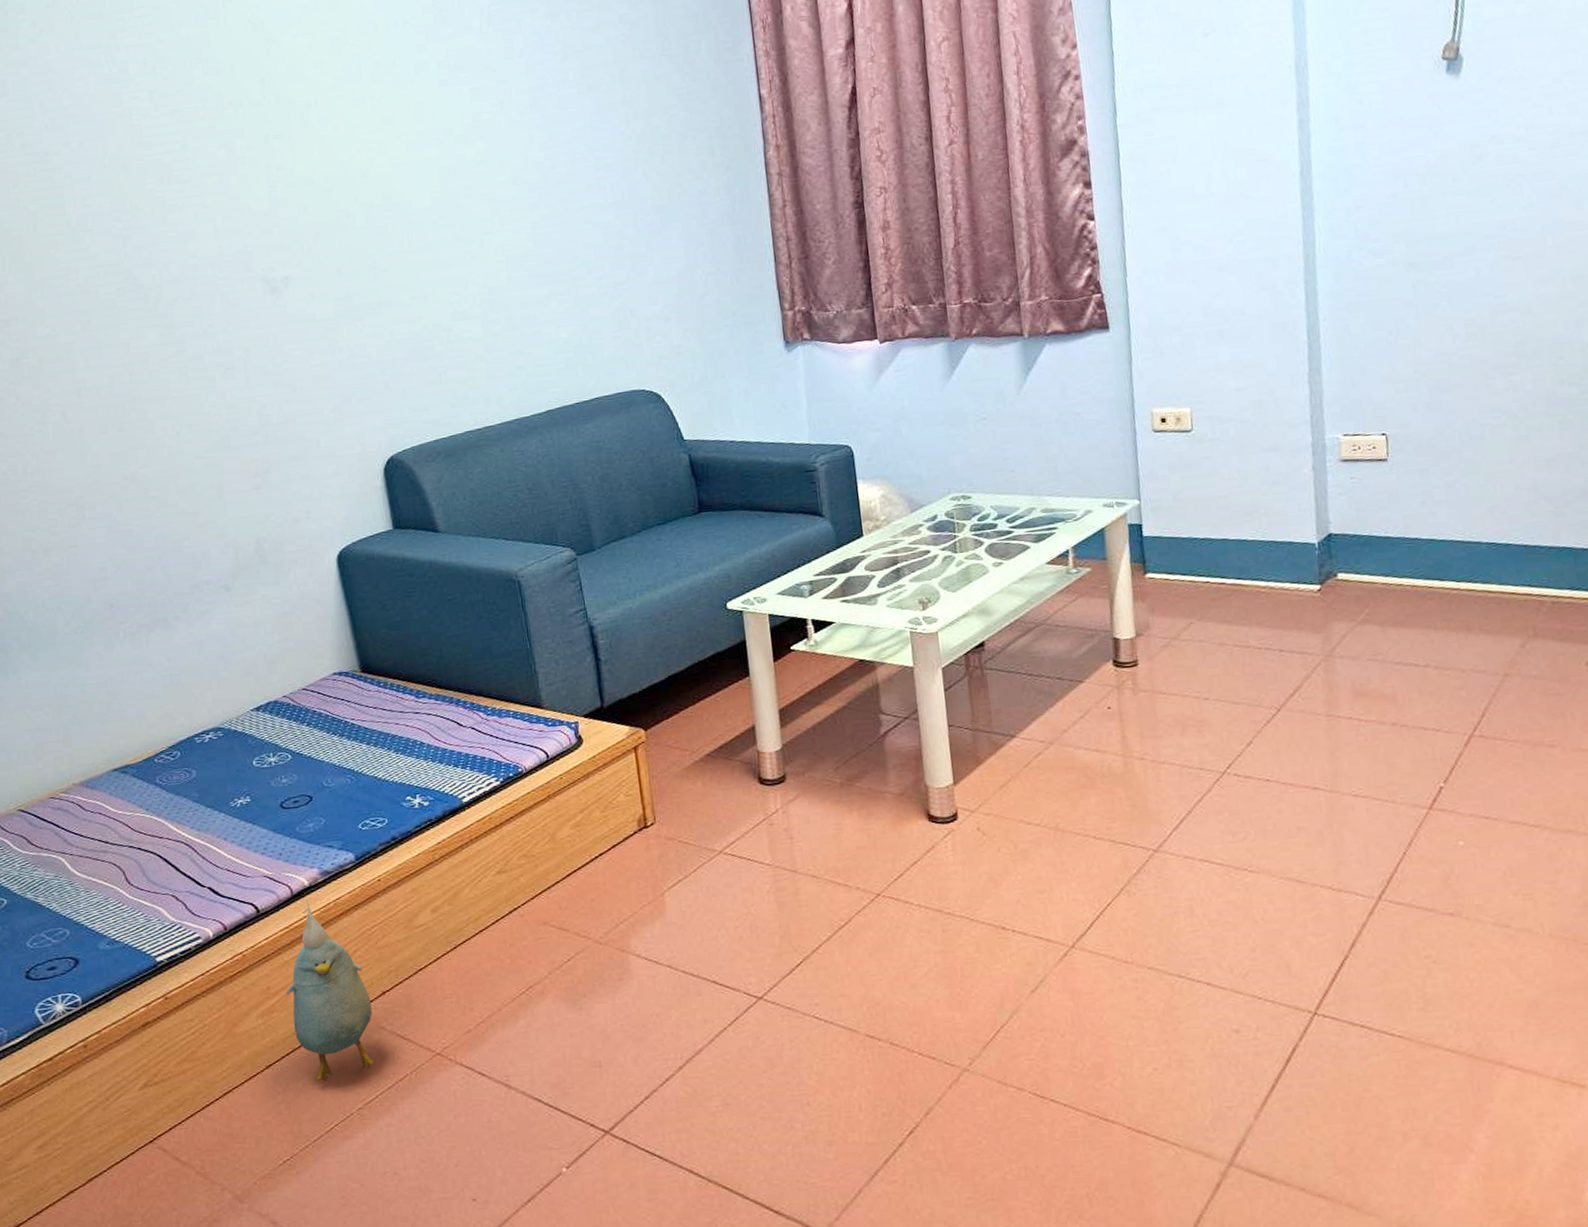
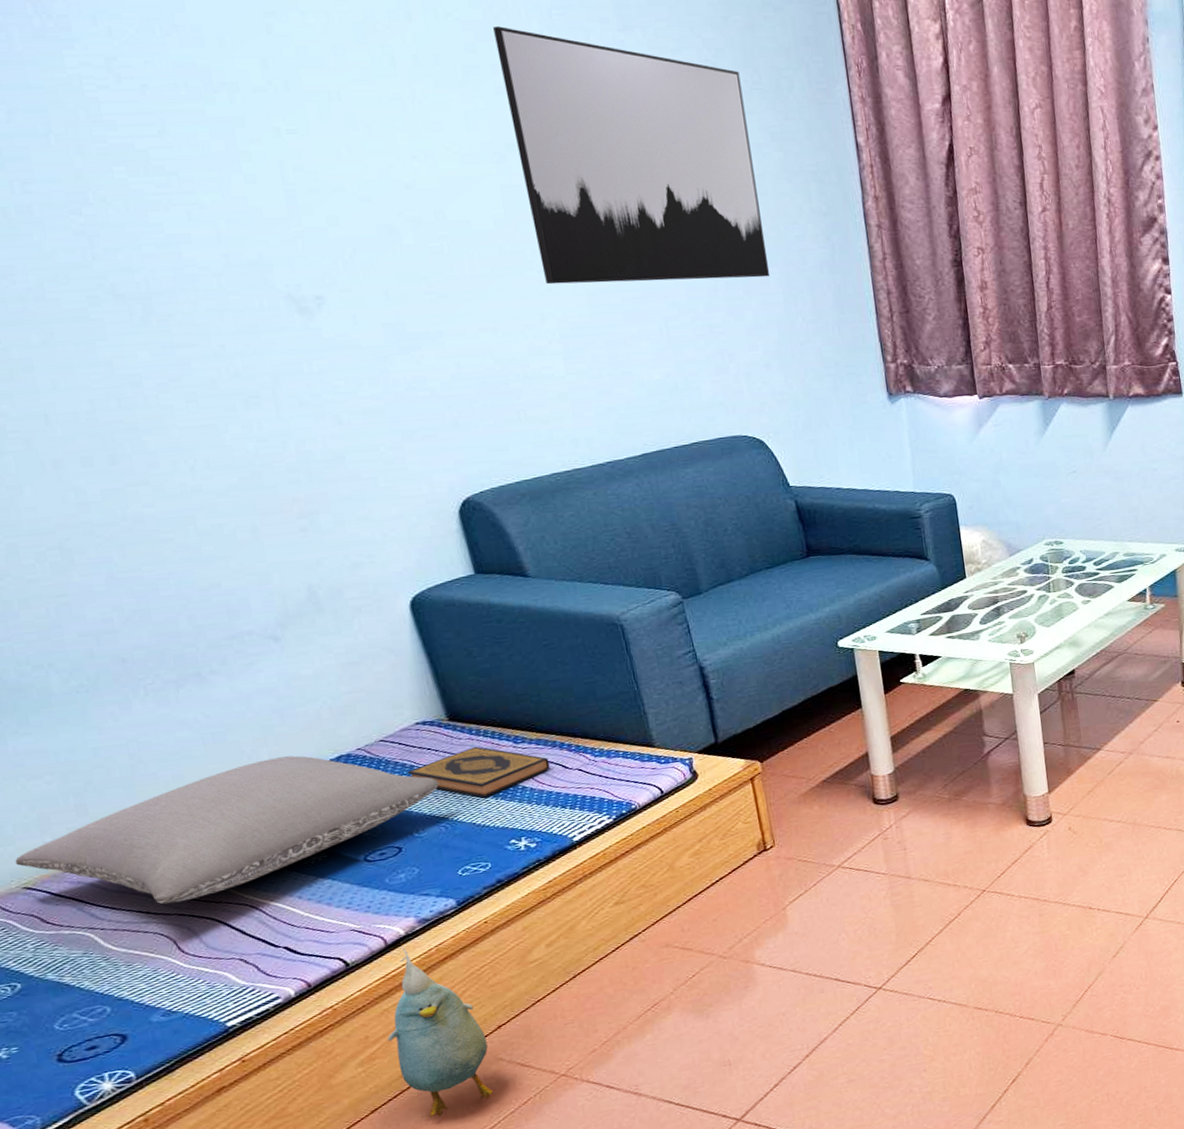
pillow: none [15,700,349,836] -> present [14,756,440,905]
hardback book: none [322,699,446,752] -> present [407,746,550,798]
wall art: none [442,26,673,254] -> present [493,26,771,285]

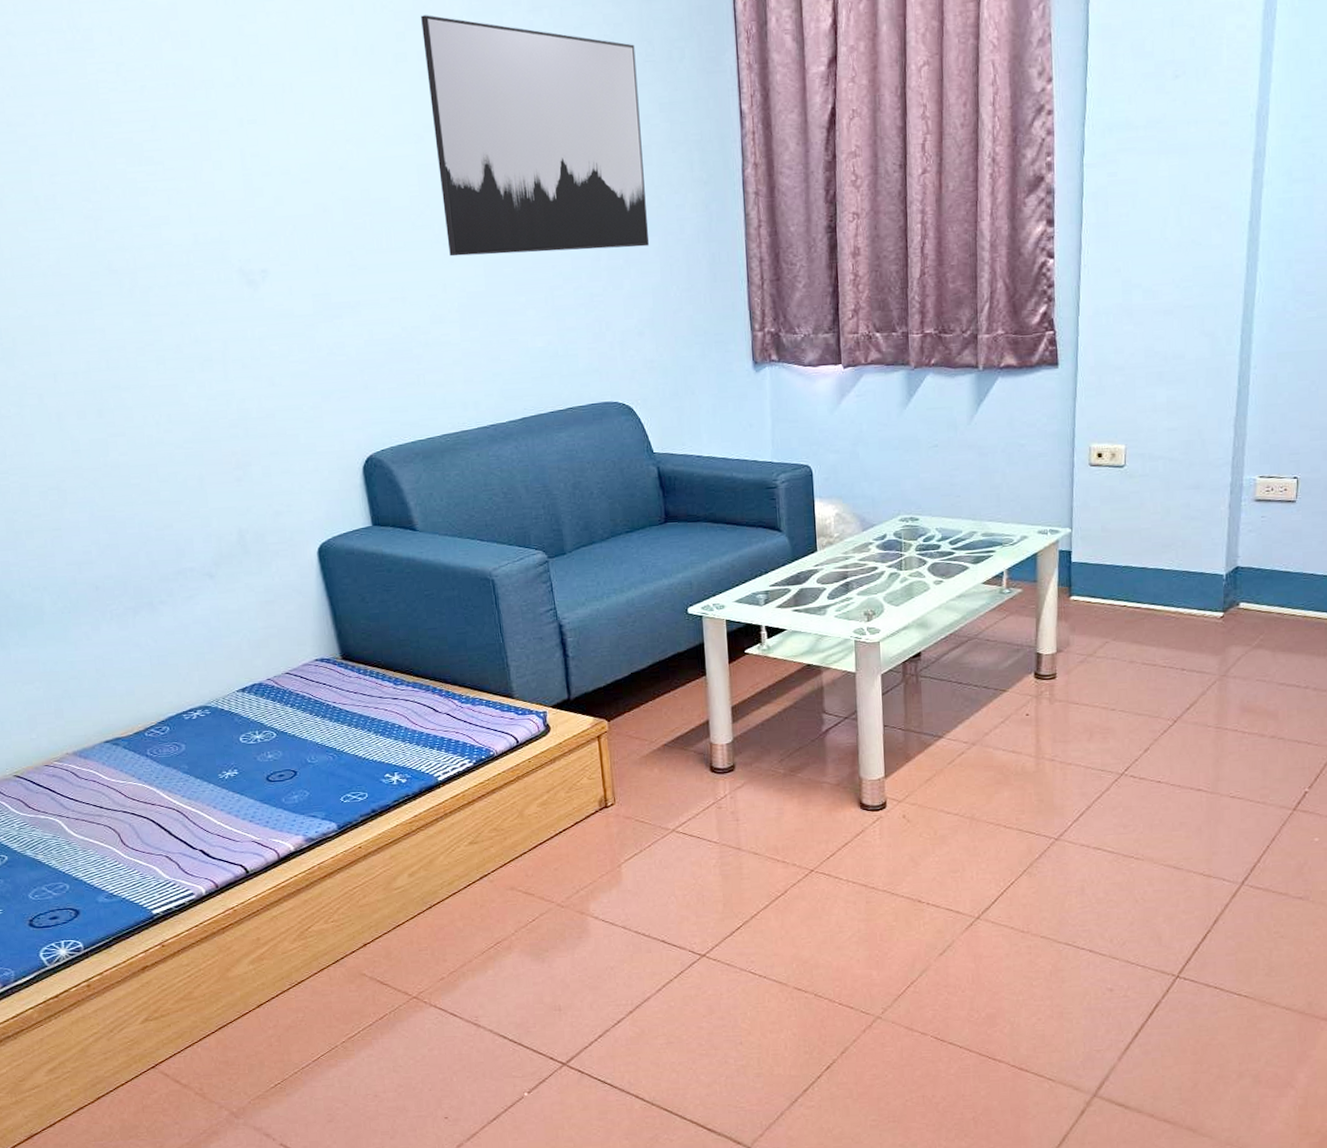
pillow: present [14,756,440,905] -> none [10,681,331,802]
plush toy: present [387,947,493,1117] -> none [274,862,356,1019]
hardback book: present [407,746,550,798] -> none [305,685,423,733]

